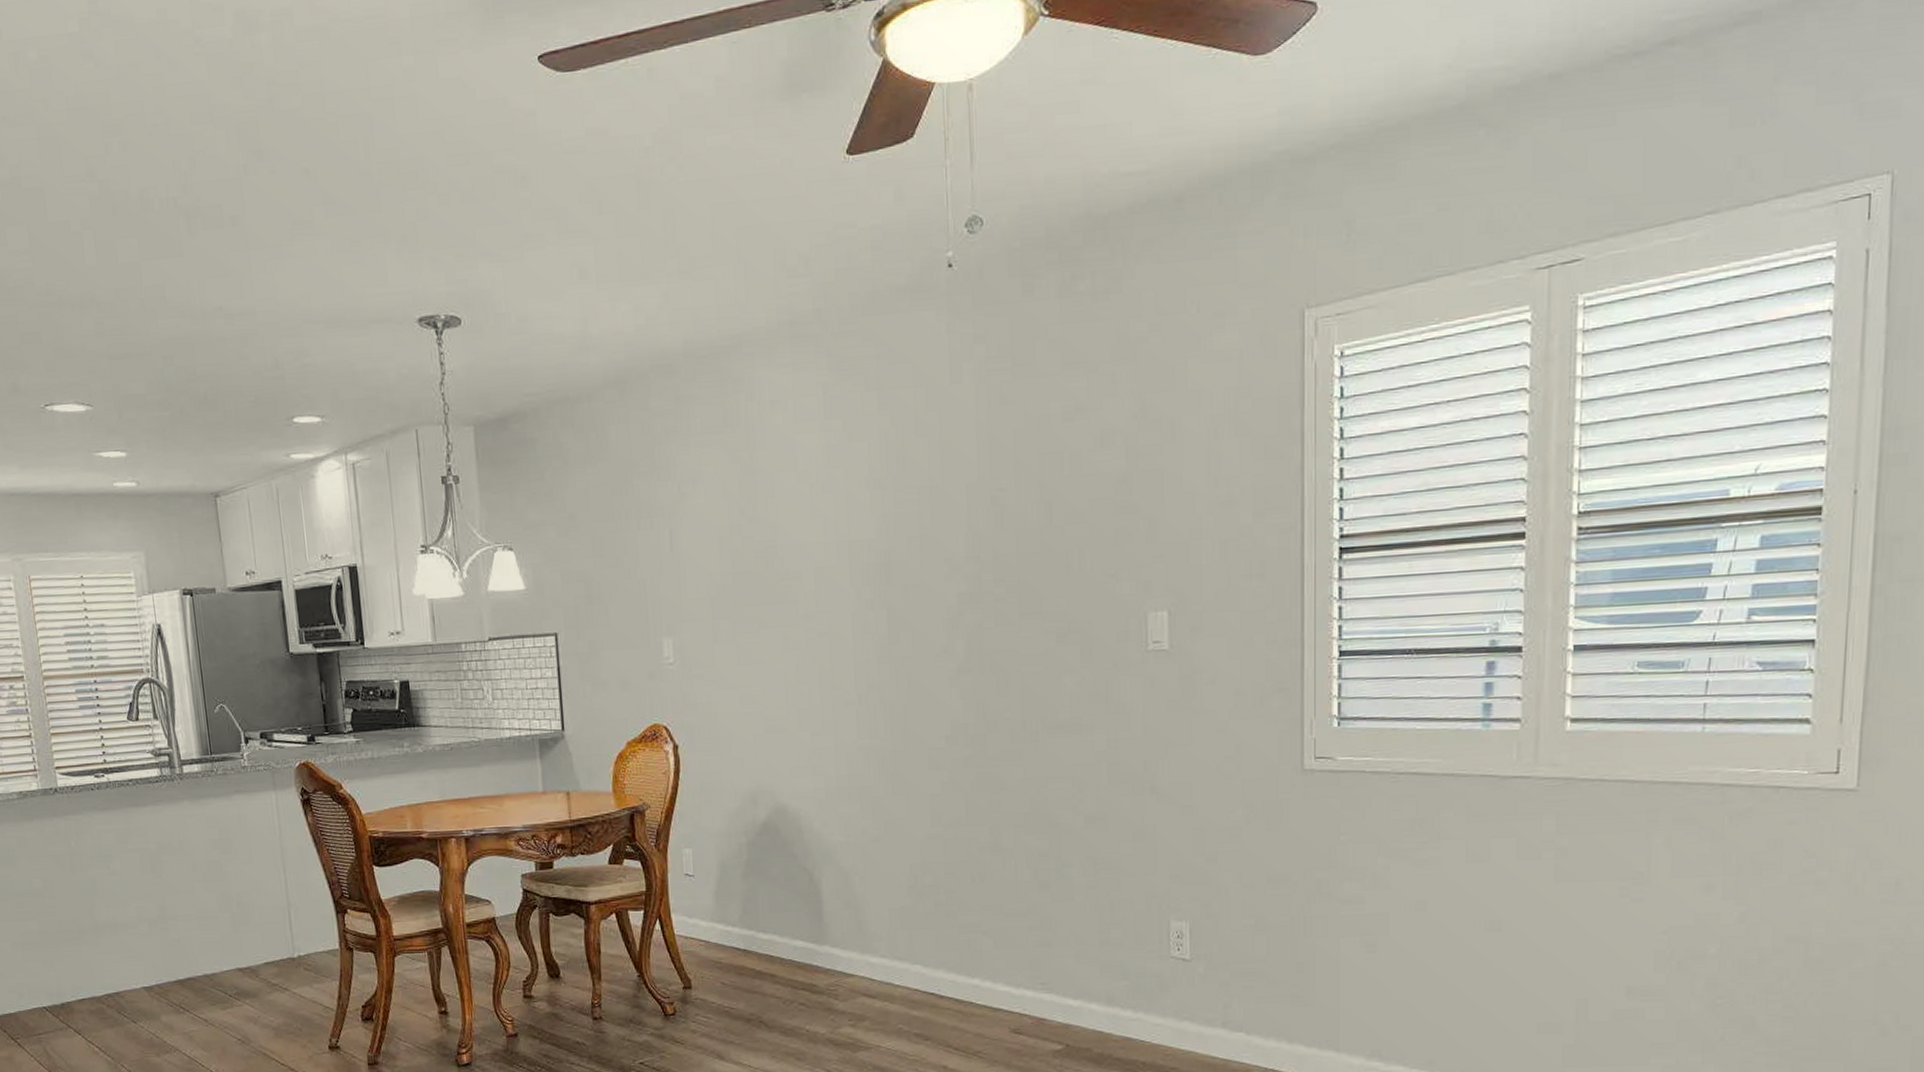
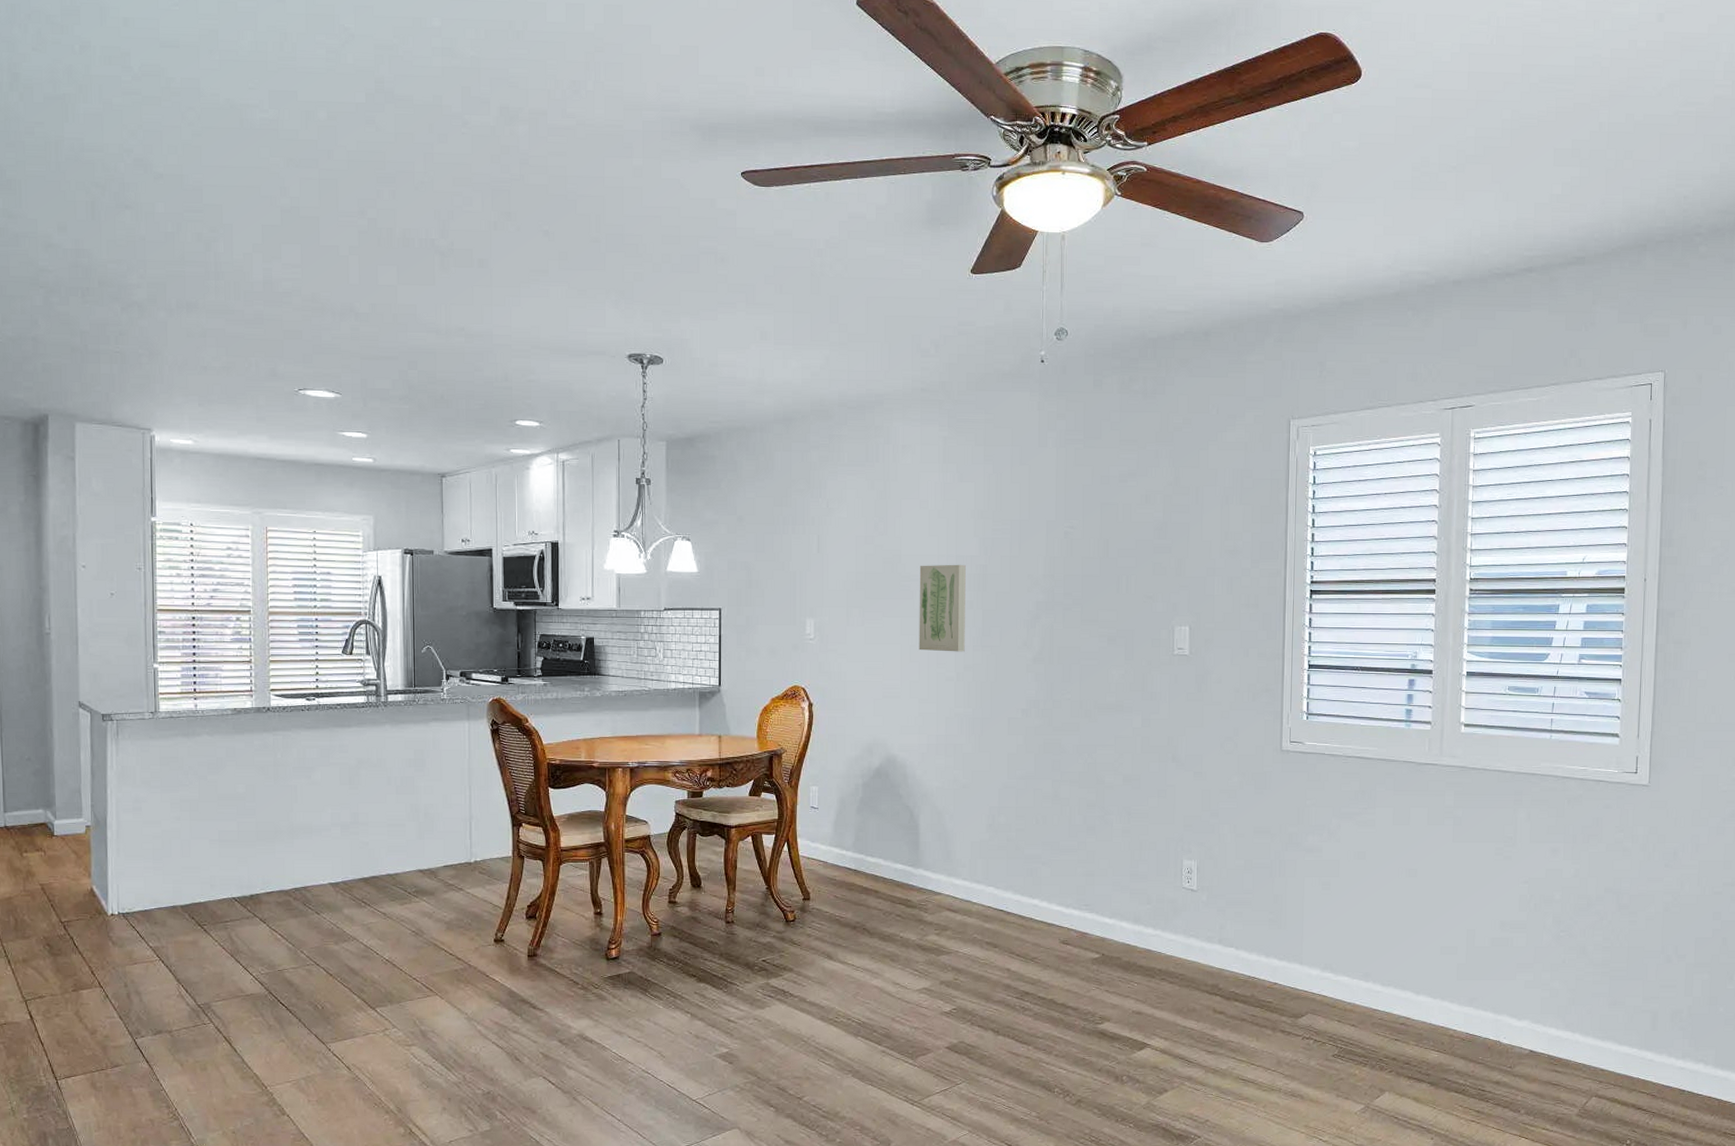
wall art: none [801,551,867,669] -> present [919,564,966,652]

